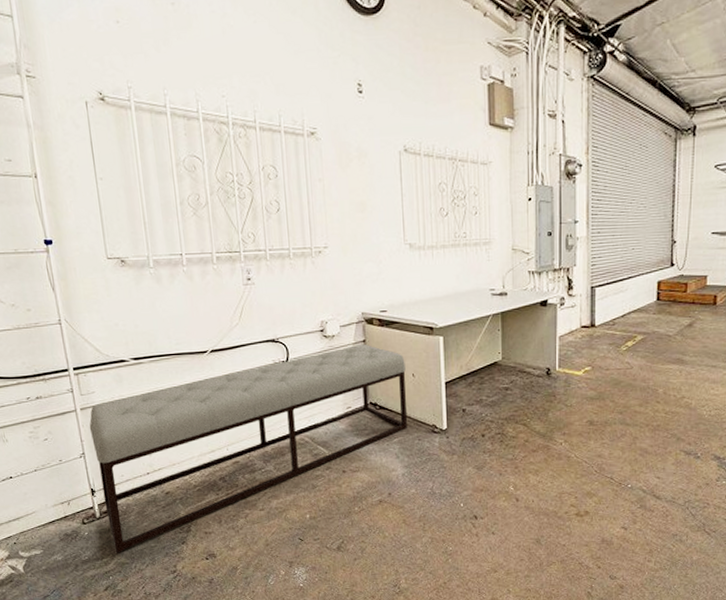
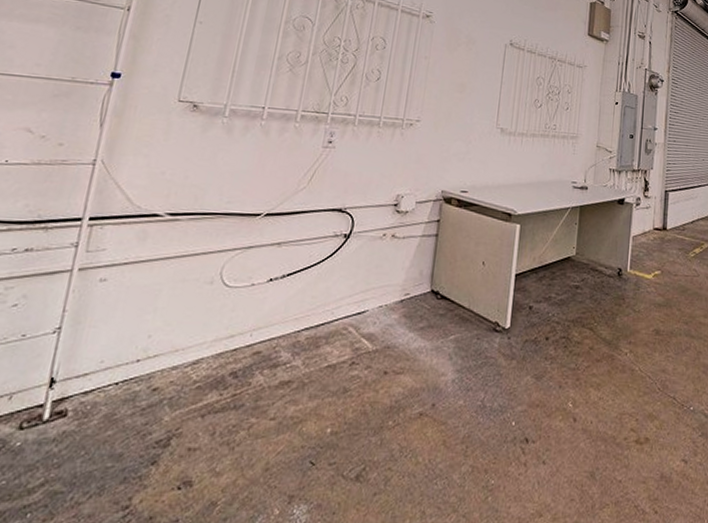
bench: present [89,343,407,553] -> none [50,223,478,476]

